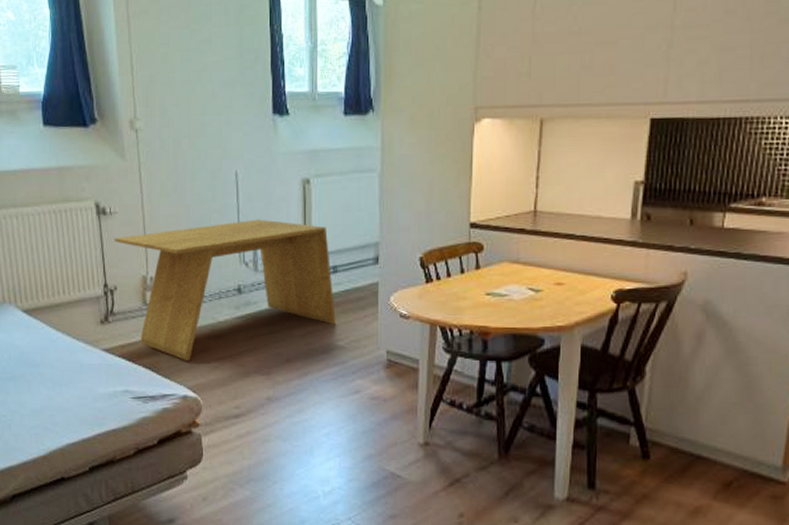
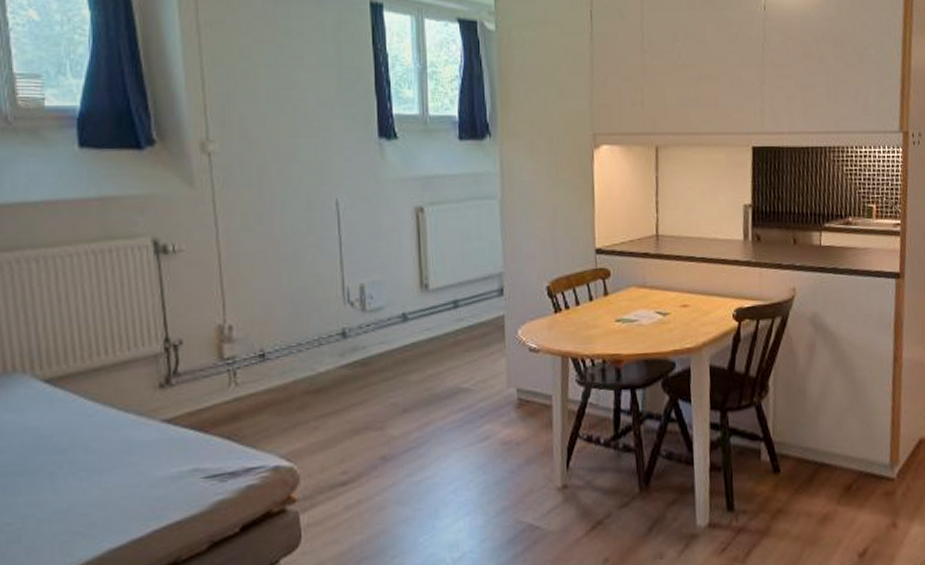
desk: present [113,219,336,360] -> none [178,252,459,423]

